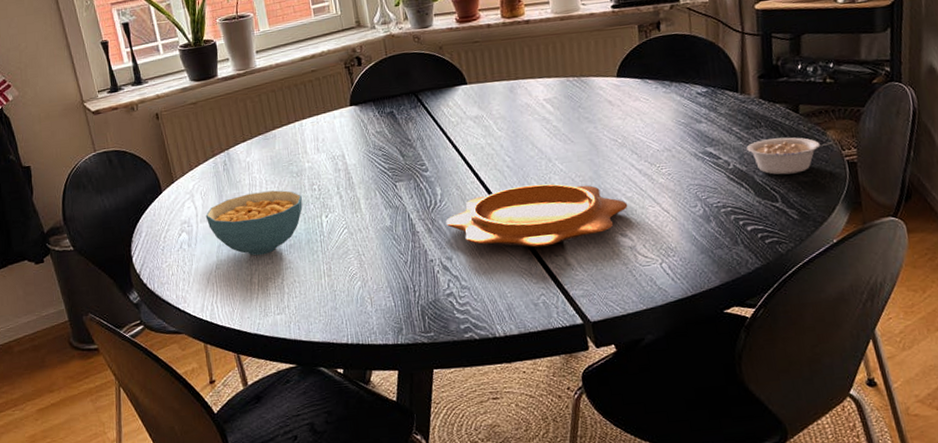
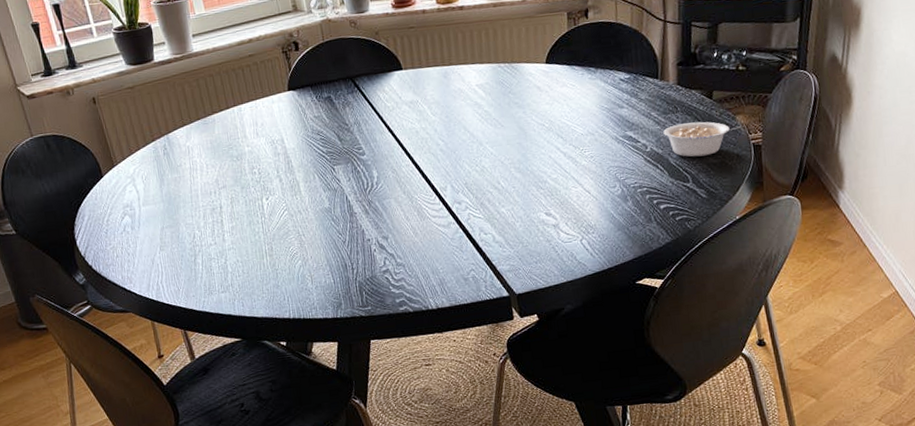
cereal bowl: present [205,190,303,256] -> none [147,174,244,238]
decorative bowl: present [446,184,628,247] -> none [382,166,553,226]

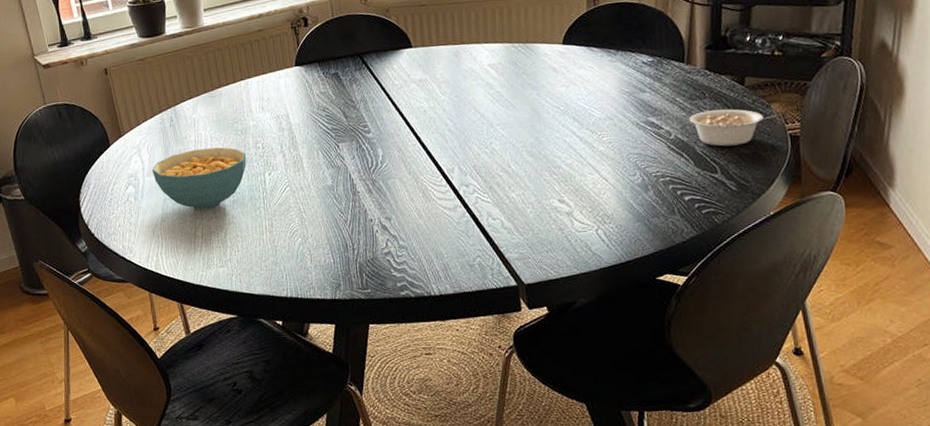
cereal bowl: none [147,174,244,238] -> present [152,147,247,211]

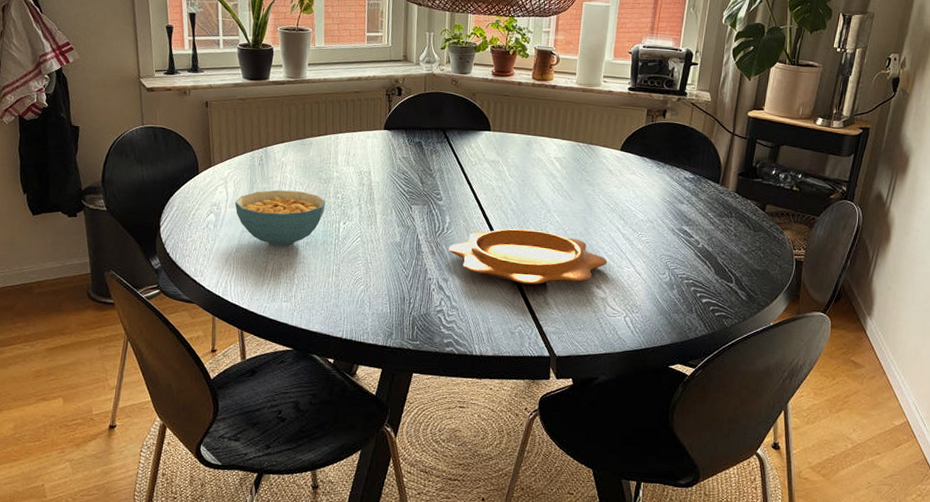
decorative bowl: none [386,148,567,211] -> present [449,228,608,285]
legume: present [689,109,777,147] -> none [716,228,788,262]

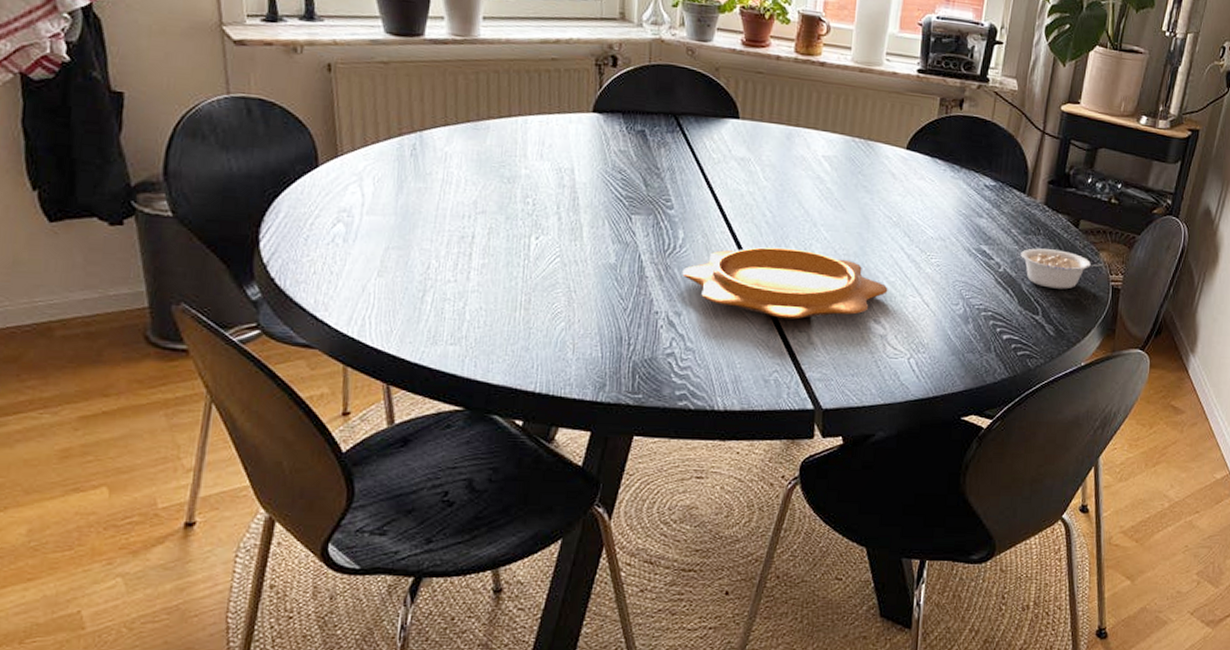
cereal bowl: present [234,190,325,247] -> none [374,191,509,270]
legume: none [716,228,788,262] -> present [1021,248,1103,289]

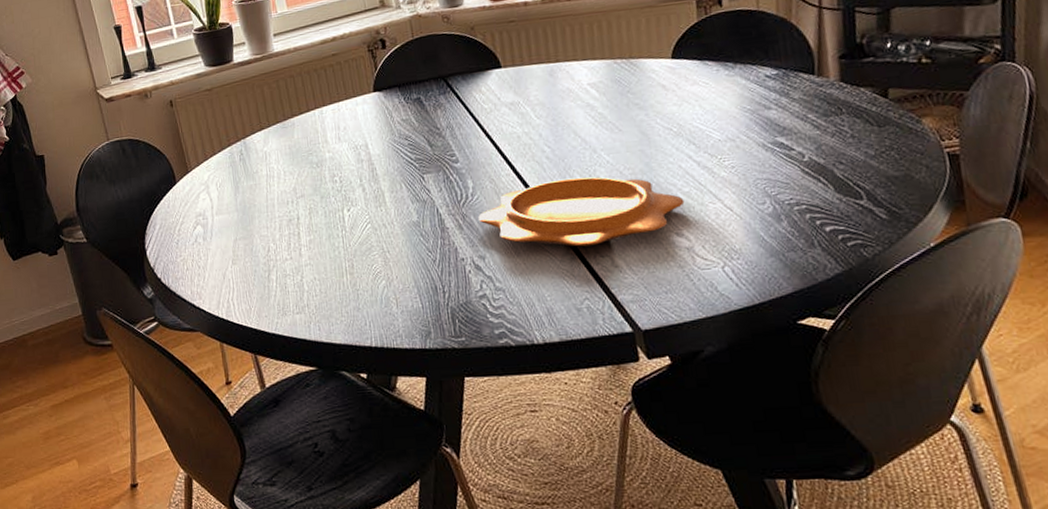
legume: present [1021,248,1103,289] -> none [825,125,930,169]

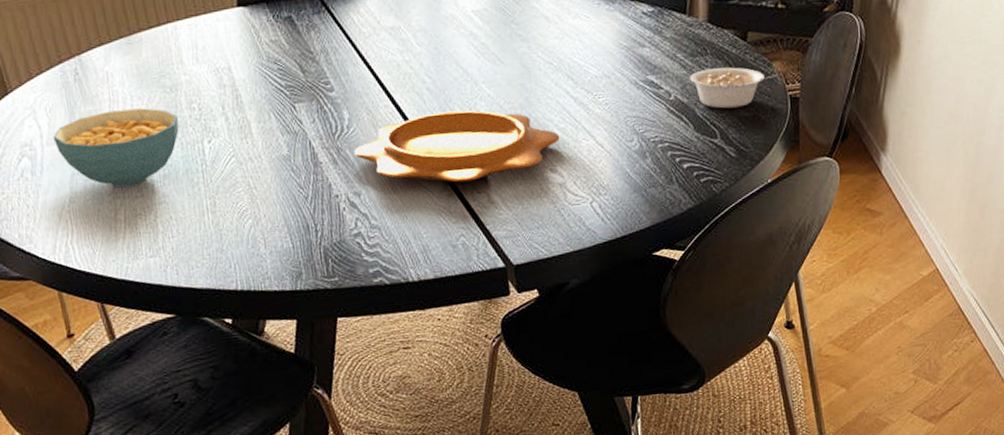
cereal bowl: none [221,182,323,251] -> present [53,108,179,188]
legume: none [825,125,930,169] -> present [690,67,778,109]

